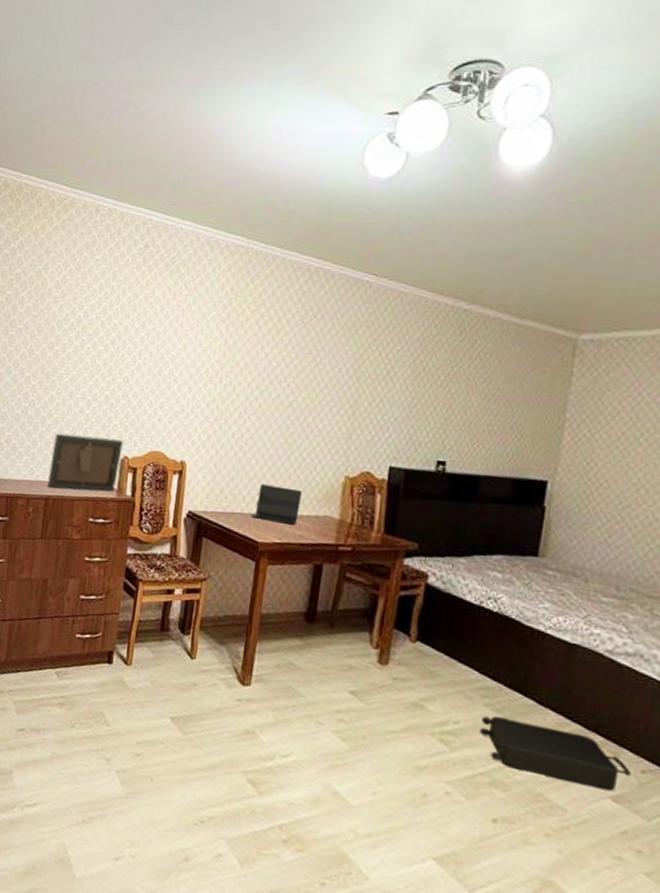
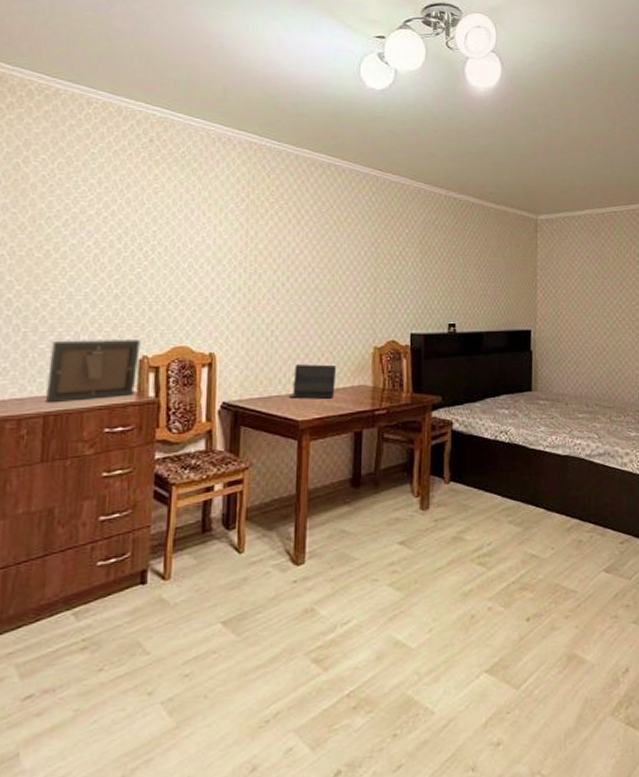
suitcase: present [479,716,631,791] -> none [507,526,614,570]

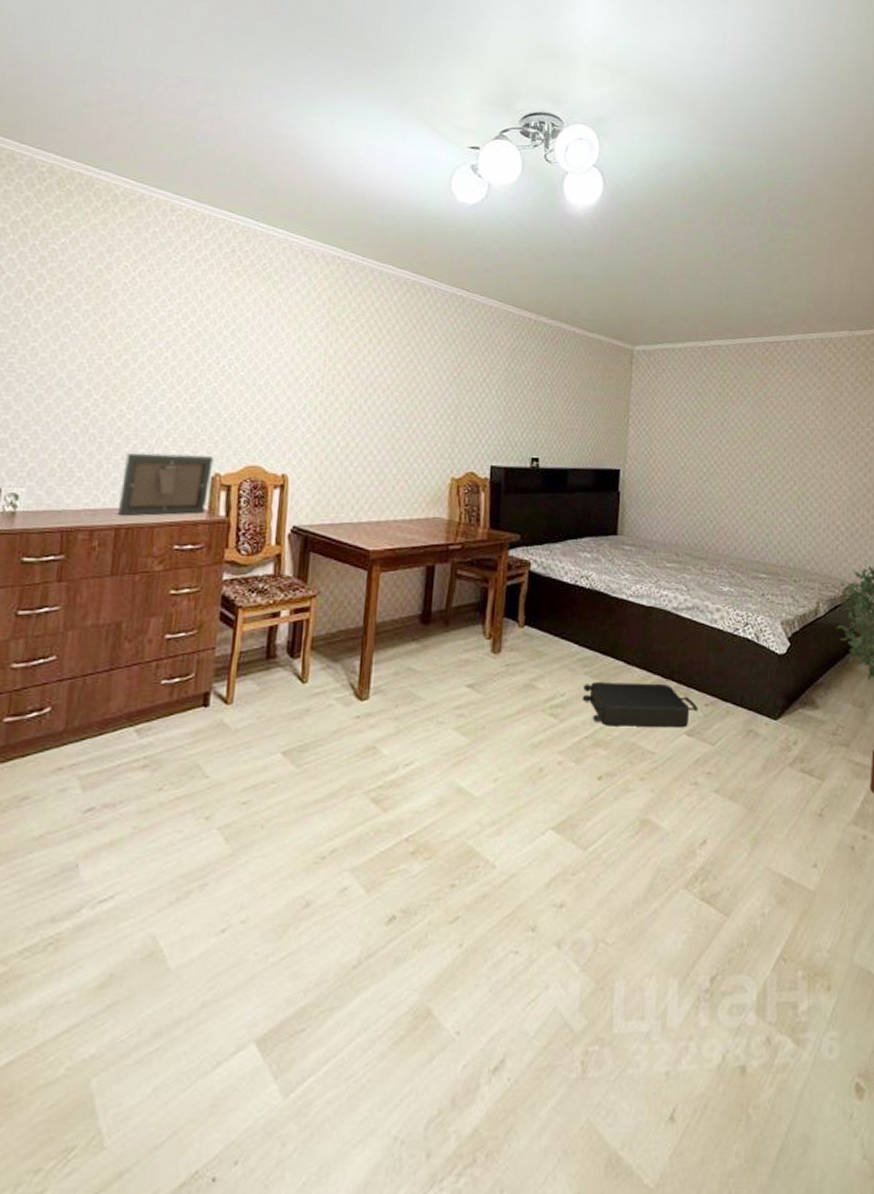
laptop: present [289,364,336,399] -> none [361,492,411,530]
suitcase: none [507,526,614,570] -> present [582,682,698,728]

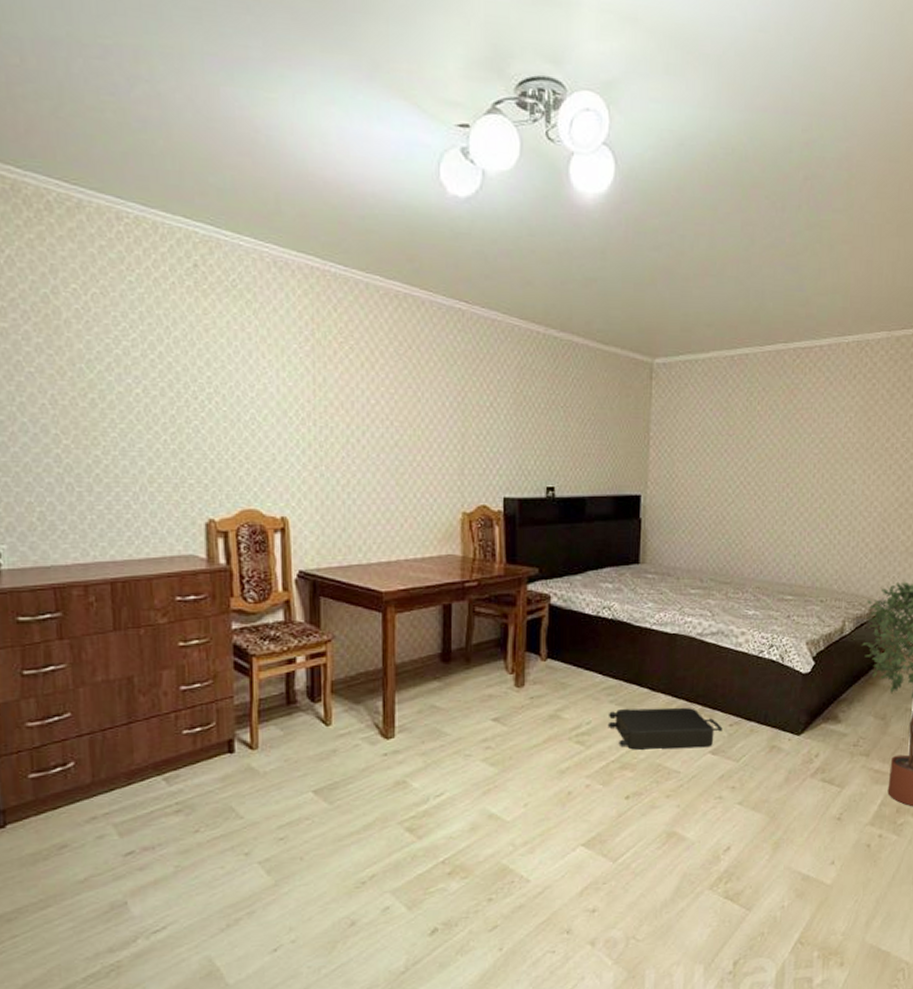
picture frame: present [118,452,214,517] -> none [110,501,206,570]

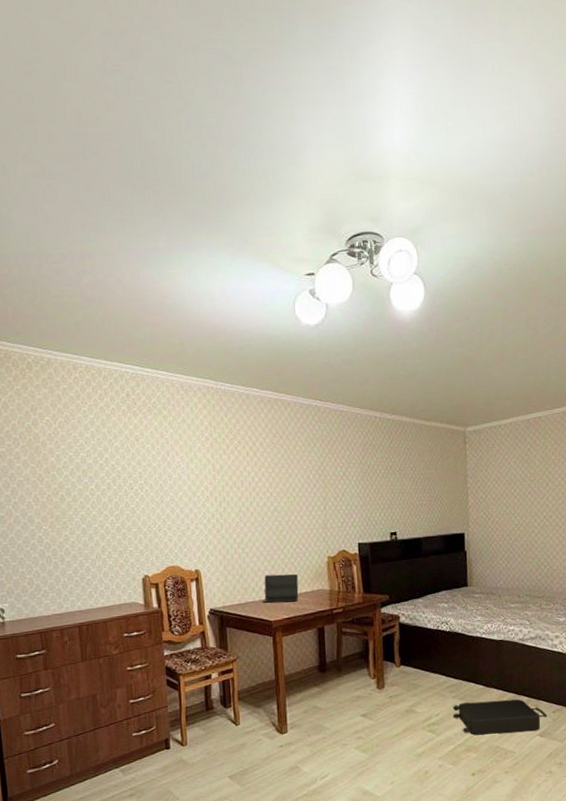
laptop: none [371,531,421,569] -> present [262,574,299,603]

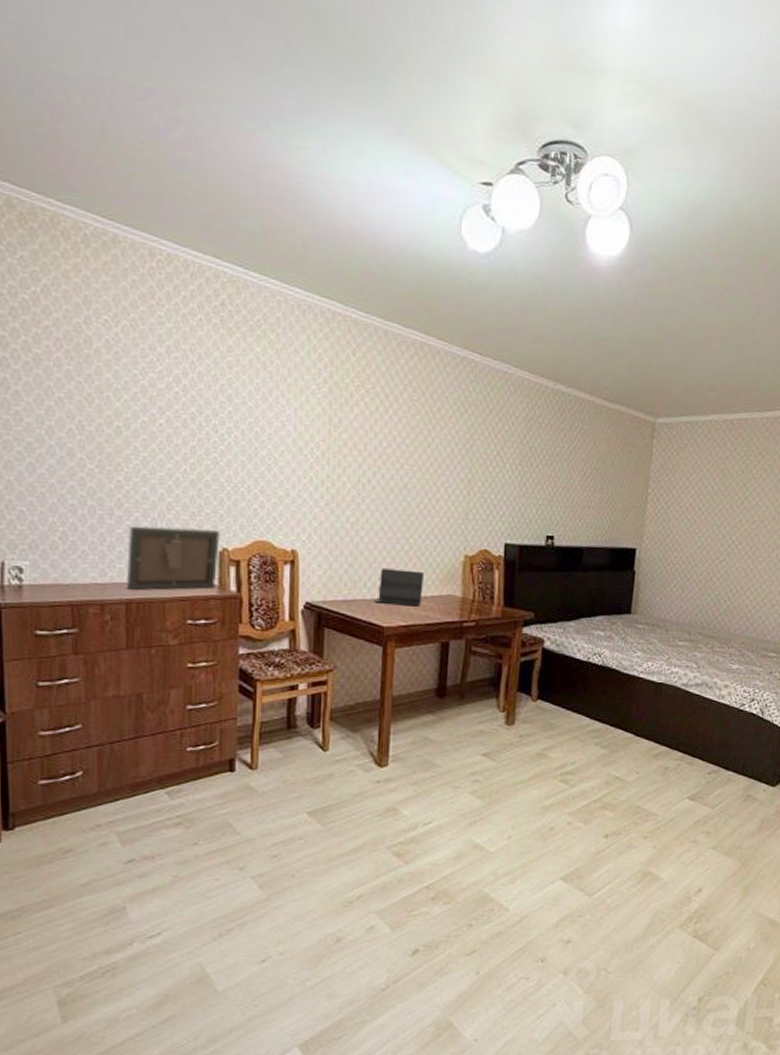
picture frame: none [76,563,142,617] -> present [127,525,220,591]
suitcase: present [452,699,547,735] -> none [591,752,701,793]

